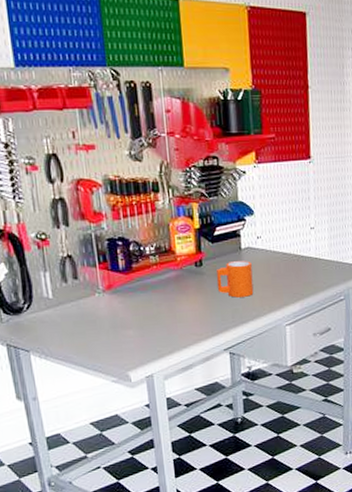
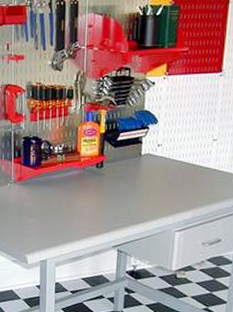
mug: present [216,261,254,298] -> none [114,166,149,200]

